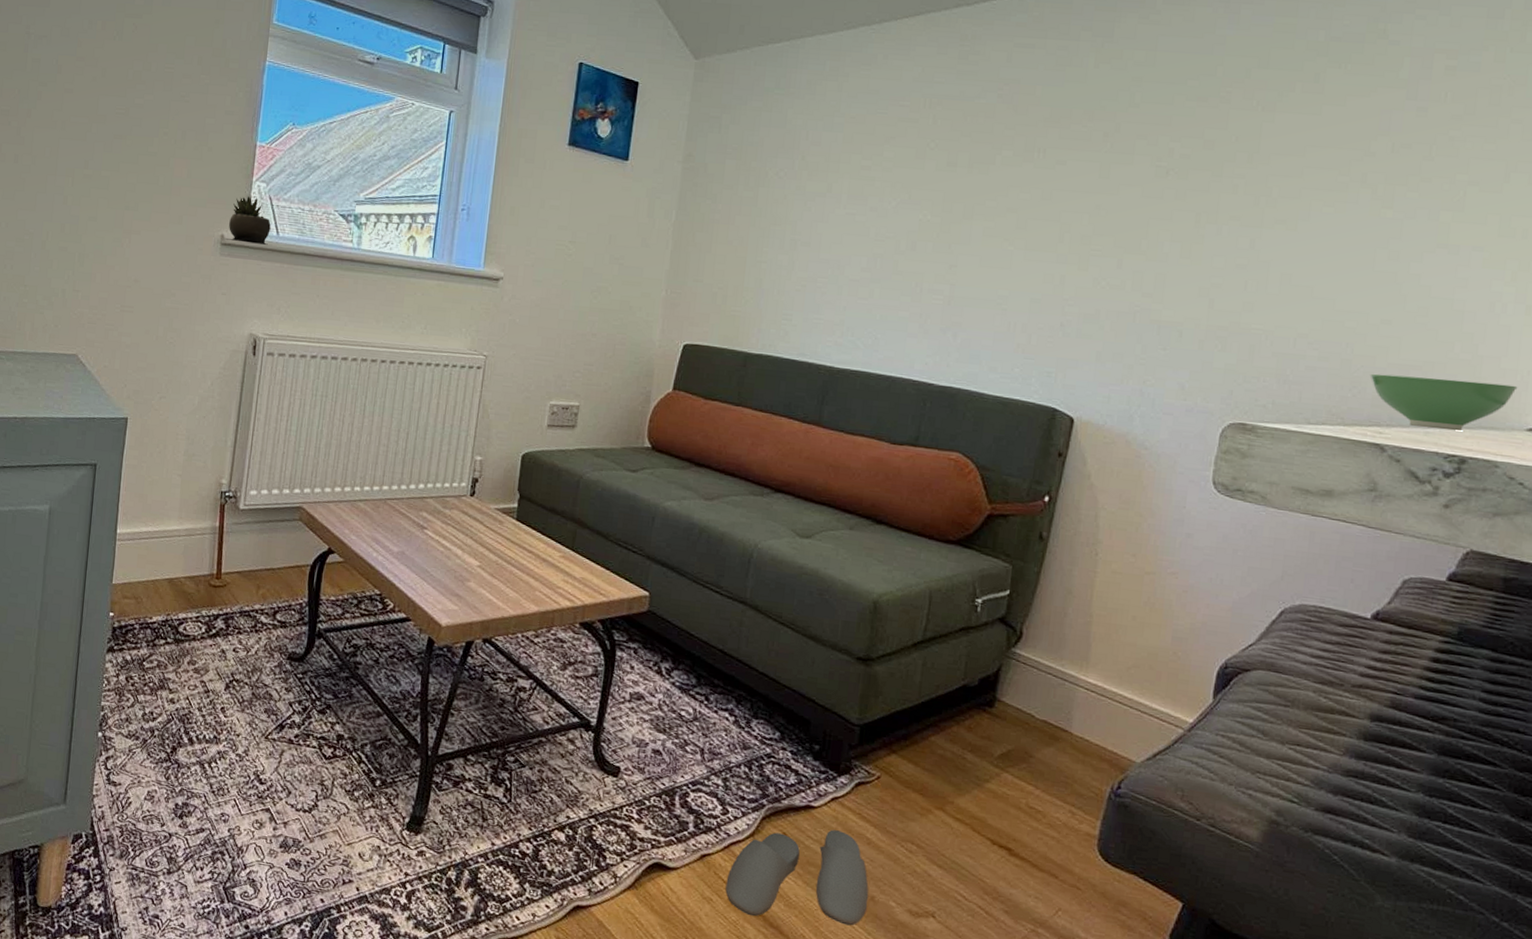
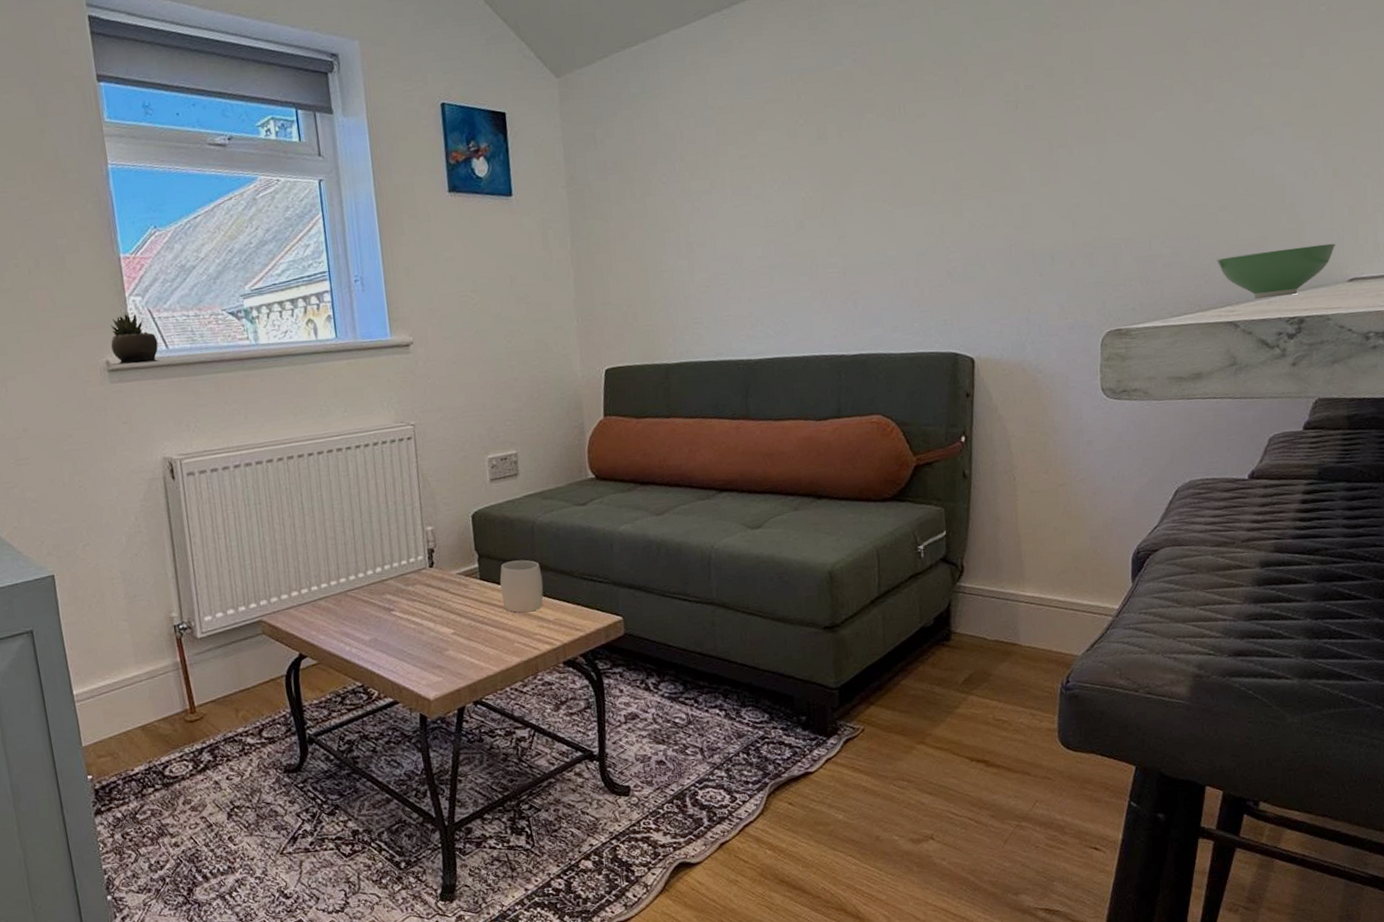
mug: none [533,509,578,565] -> present [499,559,544,613]
slippers: present [725,829,869,926] -> none [747,787,875,885]

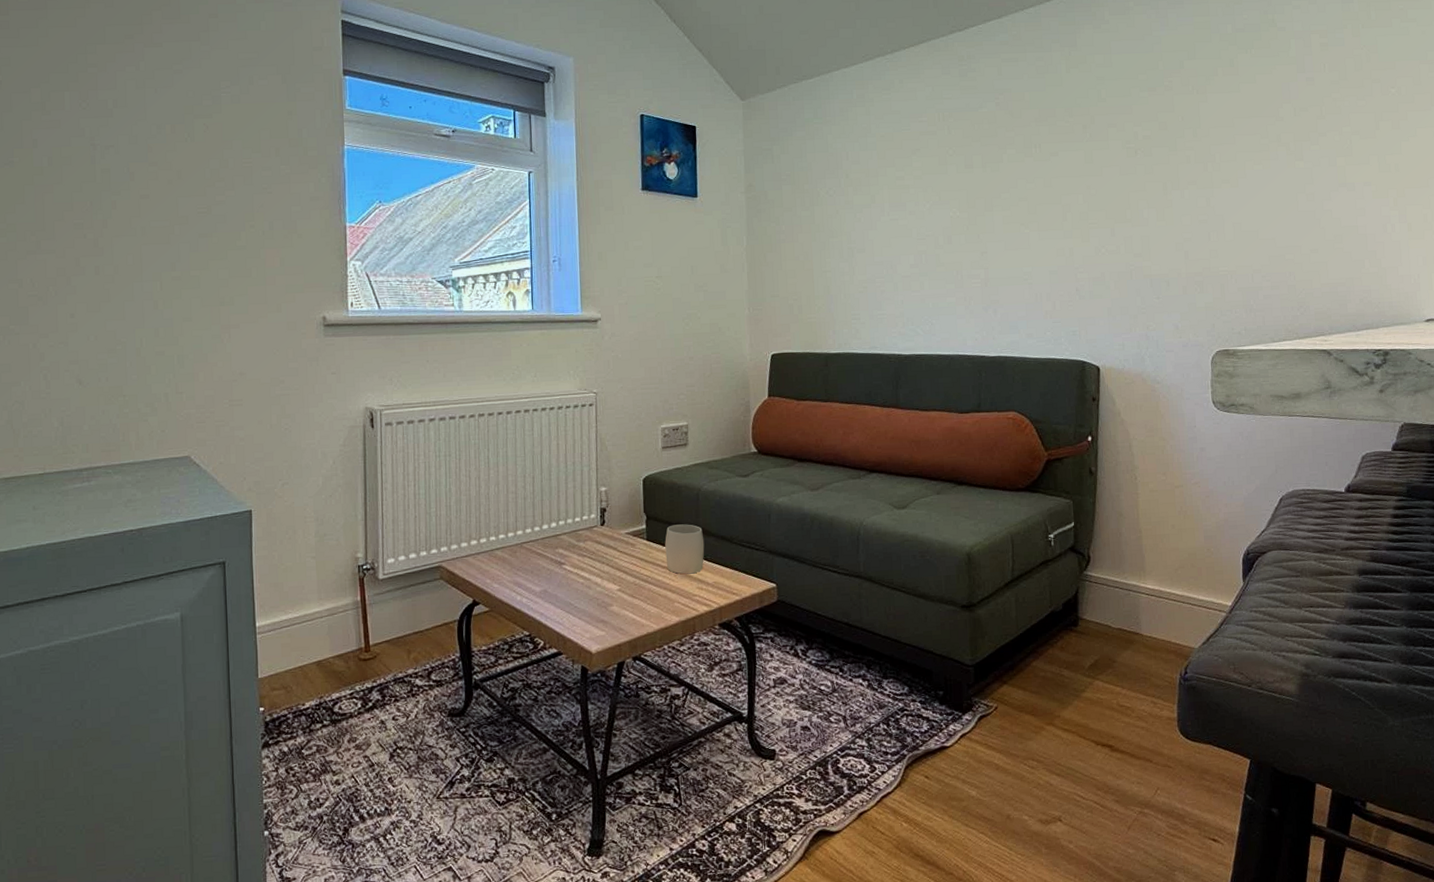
succulent plant: present [109,313,159,366] -> none [325,275,372,321]
bowl: present [1216,243,1336,299] -> none [1310,287,1413,332]

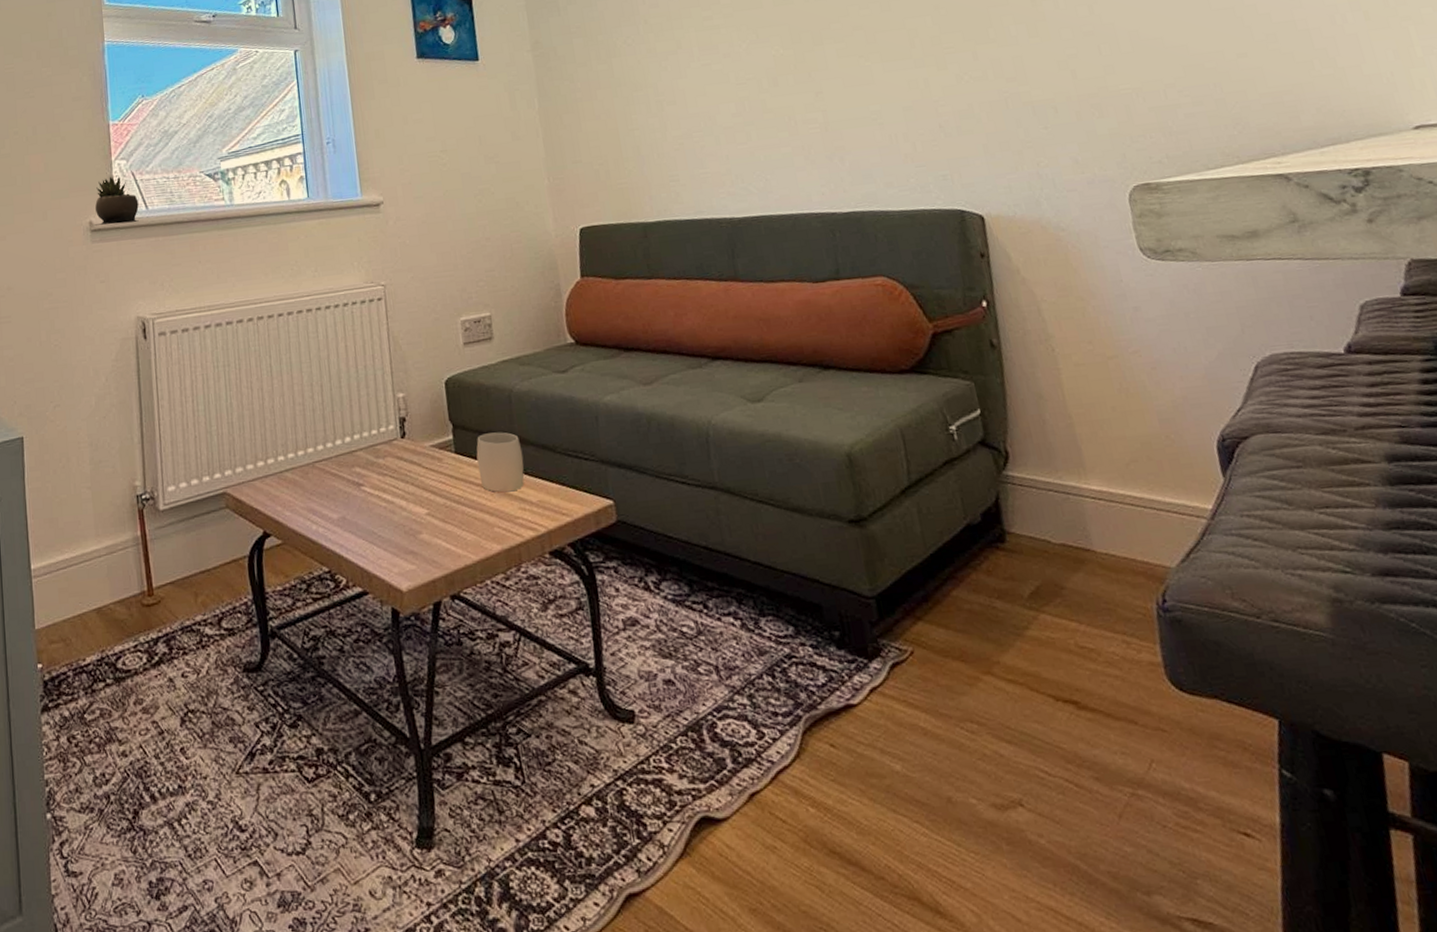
succulent plant: none [325,275,372,321] -> present [92,176,139,226]

